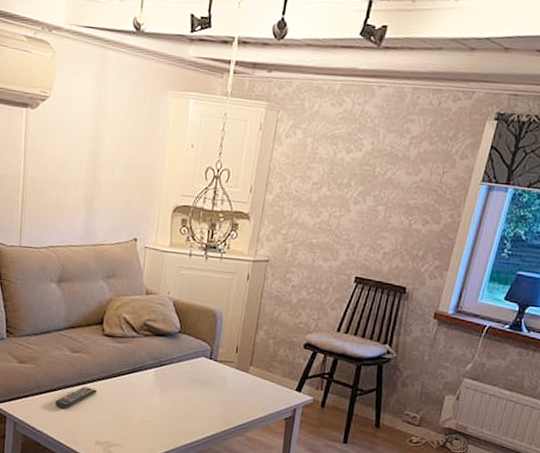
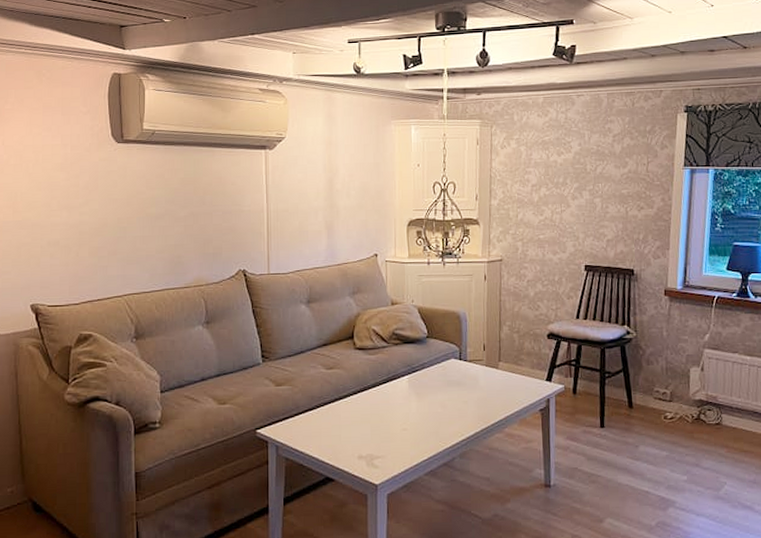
remote control: present [54,387,98,409] -> none [314,402,355,426]

